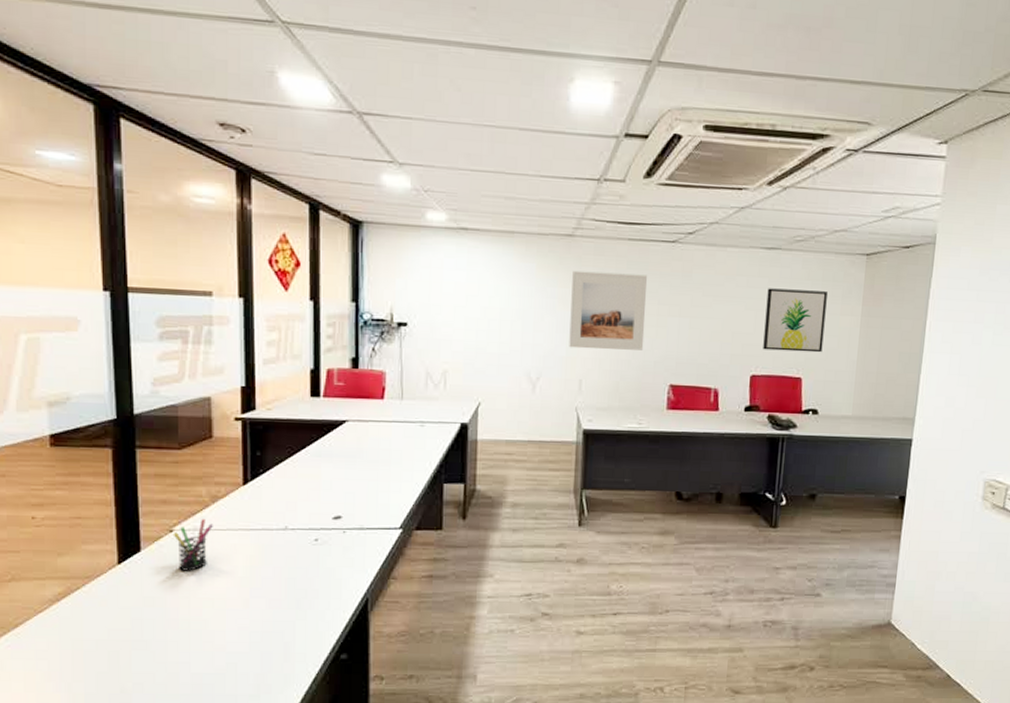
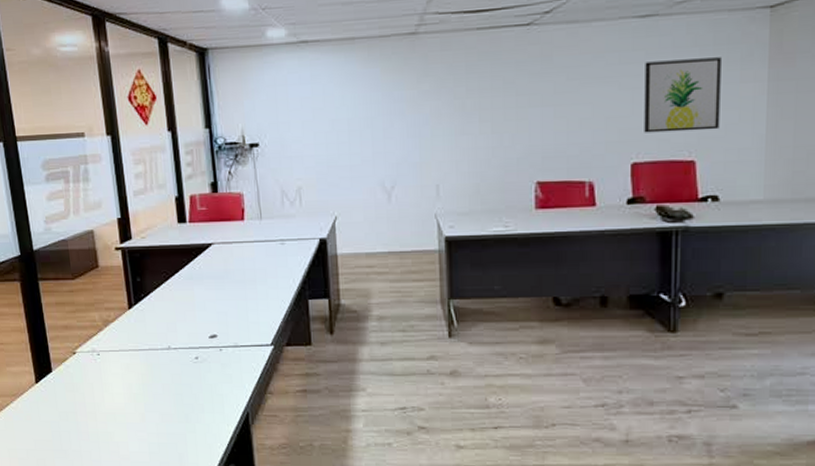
pen holder: present [173,519,213,571] -> none [76,342,108,389]
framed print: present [569,270,648,350] -> none [419,65,504,153]

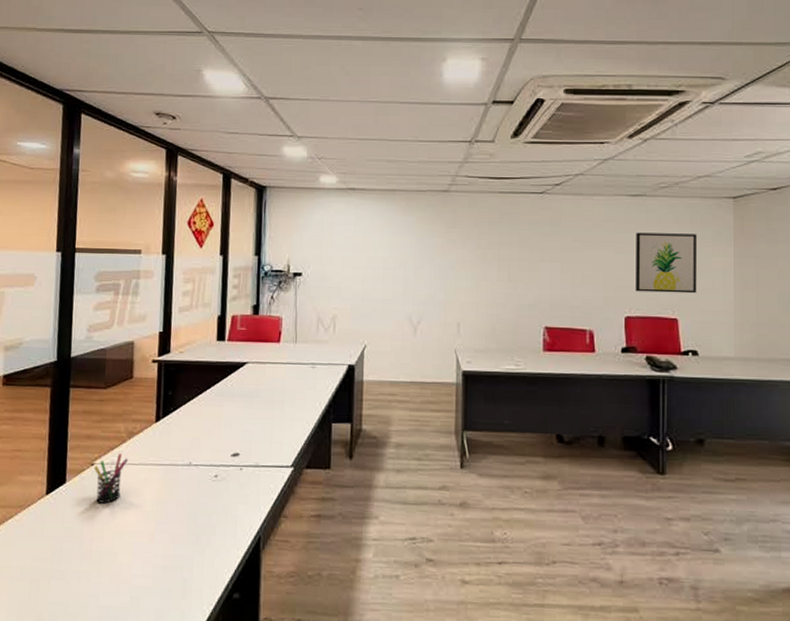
pen holder: none [76,342,108,389] -> present [93,454,128,504]

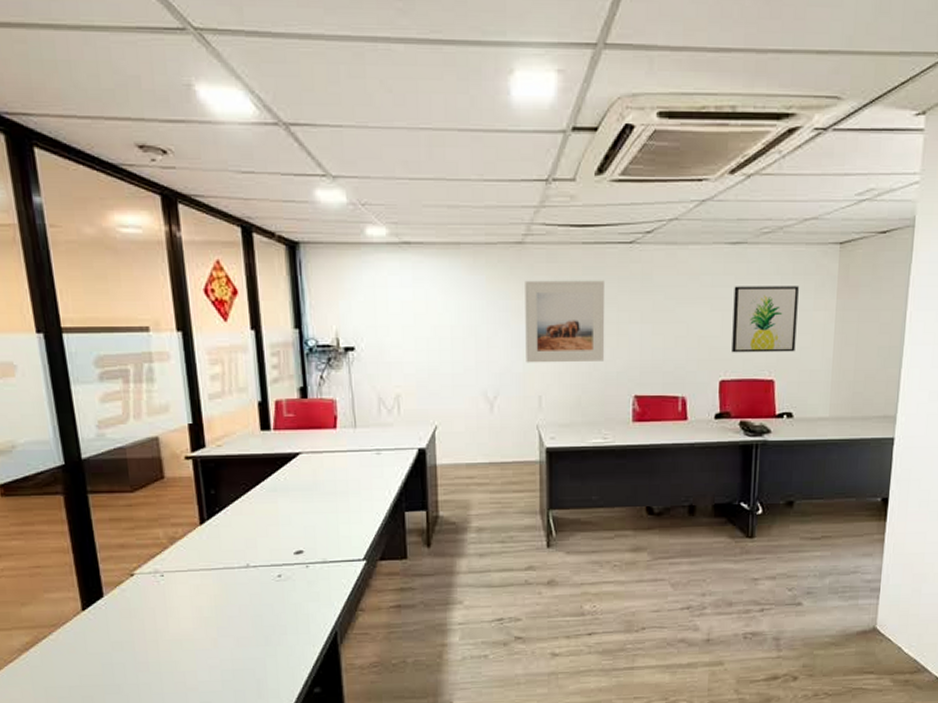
pen holder: present [93,454,128,504] -> none [134,561,174,614]
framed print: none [447,222,519,294] -> present [525,280,606,363]

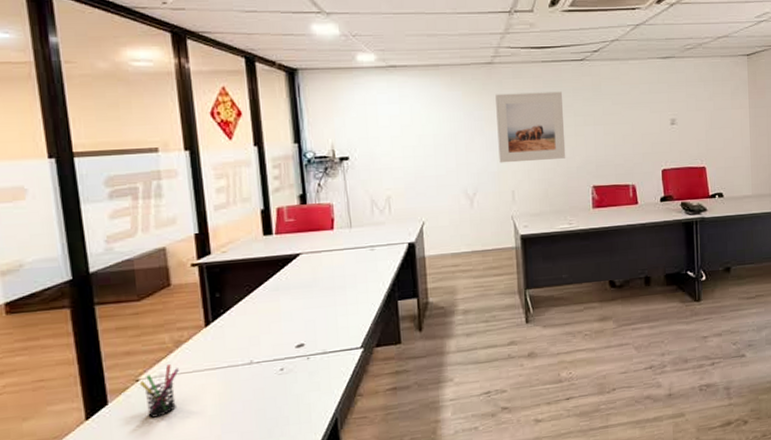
pen holder: none [134,561,174,614] -> present [139,364,179,418]
wall art: present [732,286,799,353] -> none [667,90,720,146]

